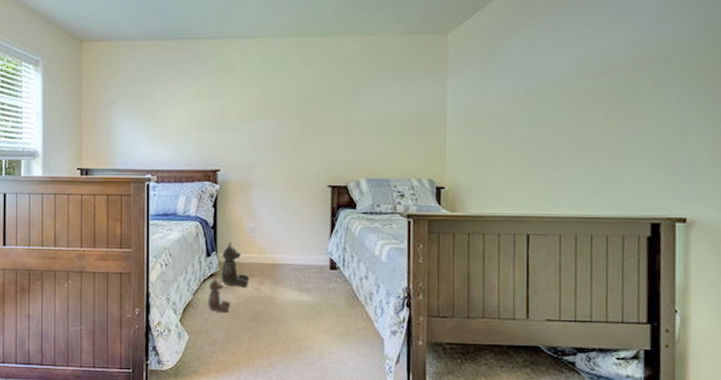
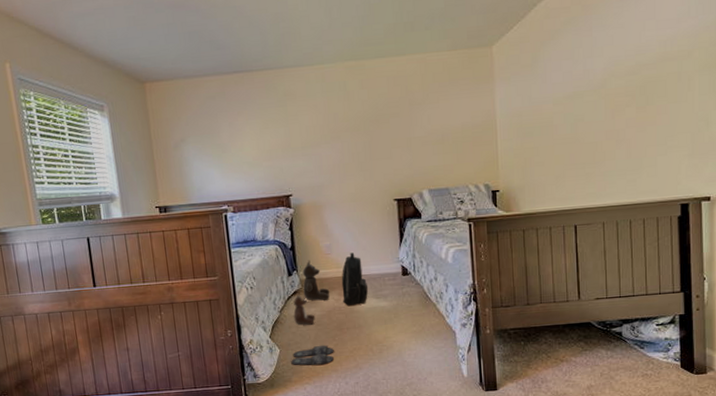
slippers: none [199,336,247,359] -> present [291,345,334,366]
backpack: none [262,238,292,297] -> present [341,253,369,307]

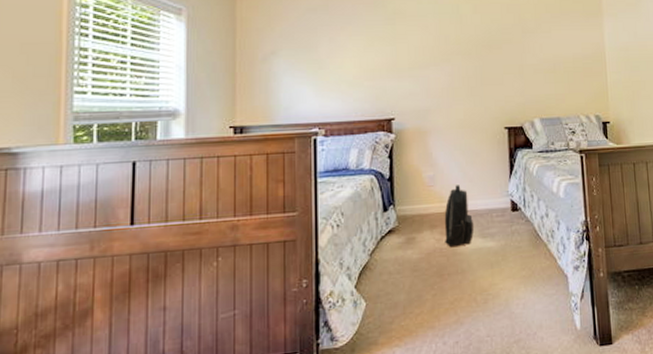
slippers: present [291,345,334,366] -> none [379,295,432,323]
stuffed animal: present [293,293,316,325] -> none [386,231,412,271]
teddy bear: present [303,260,330,301] -> none [400,192,431,241]

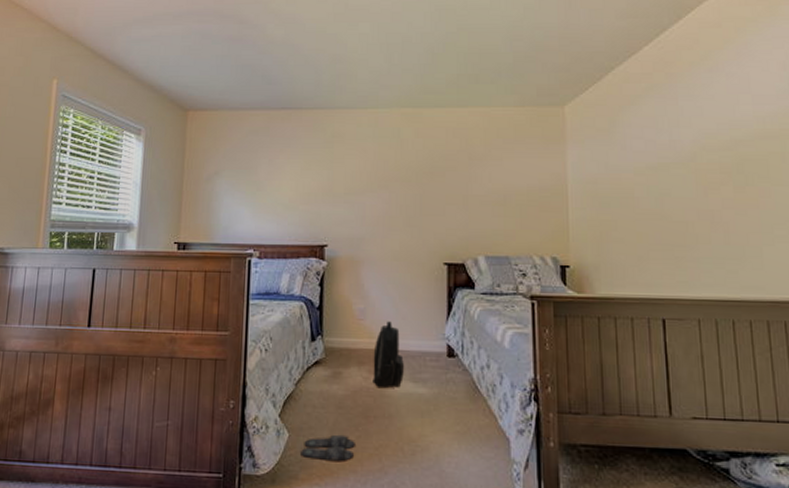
slippers: none [379,295,432,323] -> present [301,434,355,462]

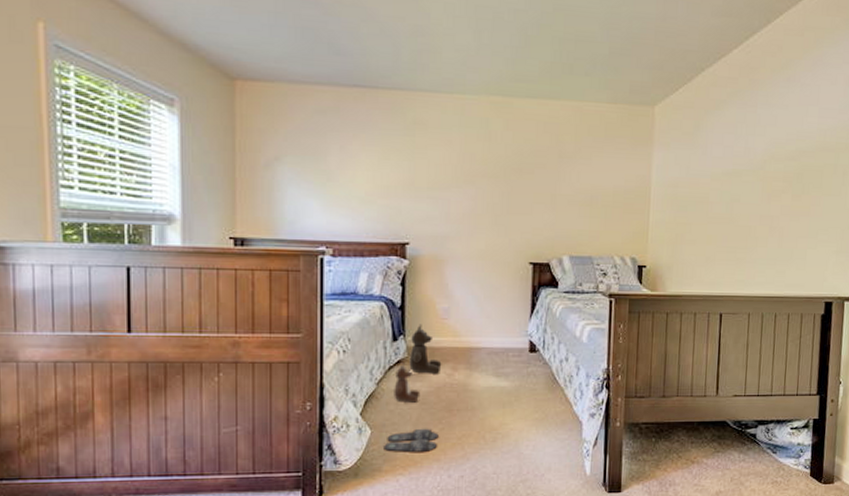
stuffed animal: none [311,363,337,406] -> present [394,362,421,403]
teddy bear: none [326,324,358,377] -> present [409,323,442,374]
backpack: present [373,321,405,389] -> none [456,320,489,384]

